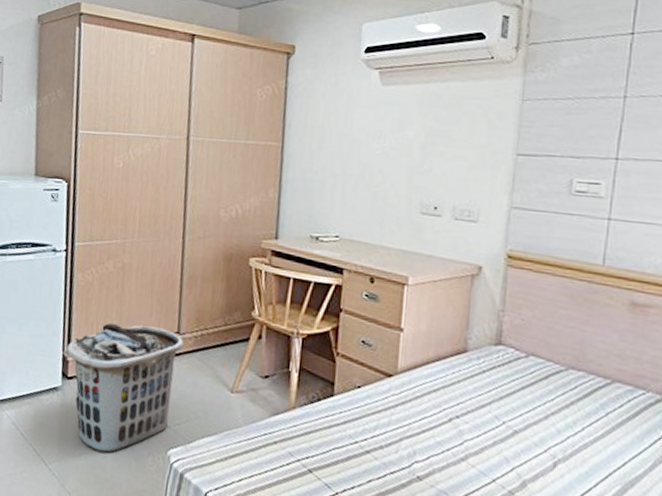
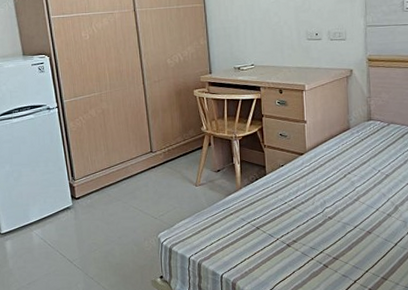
clothes hamper: present [67,322,185,453] -> none [72,151,157,245]

